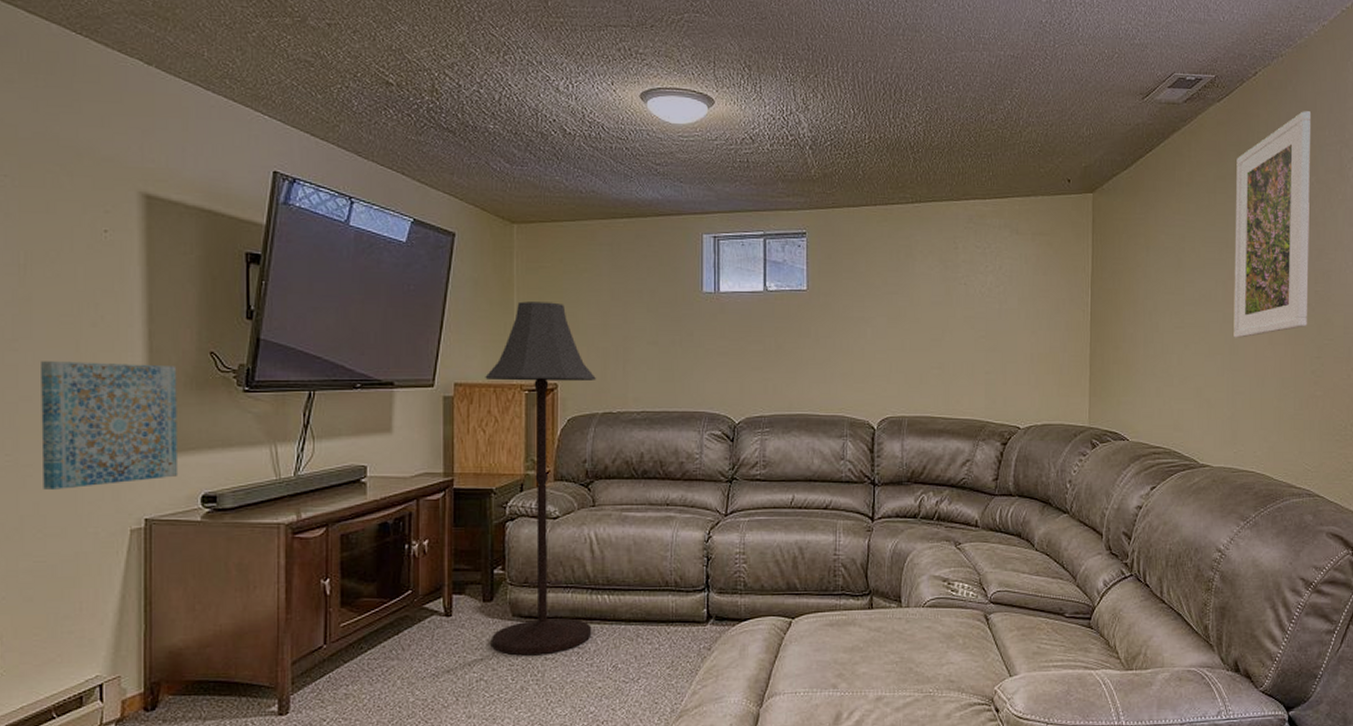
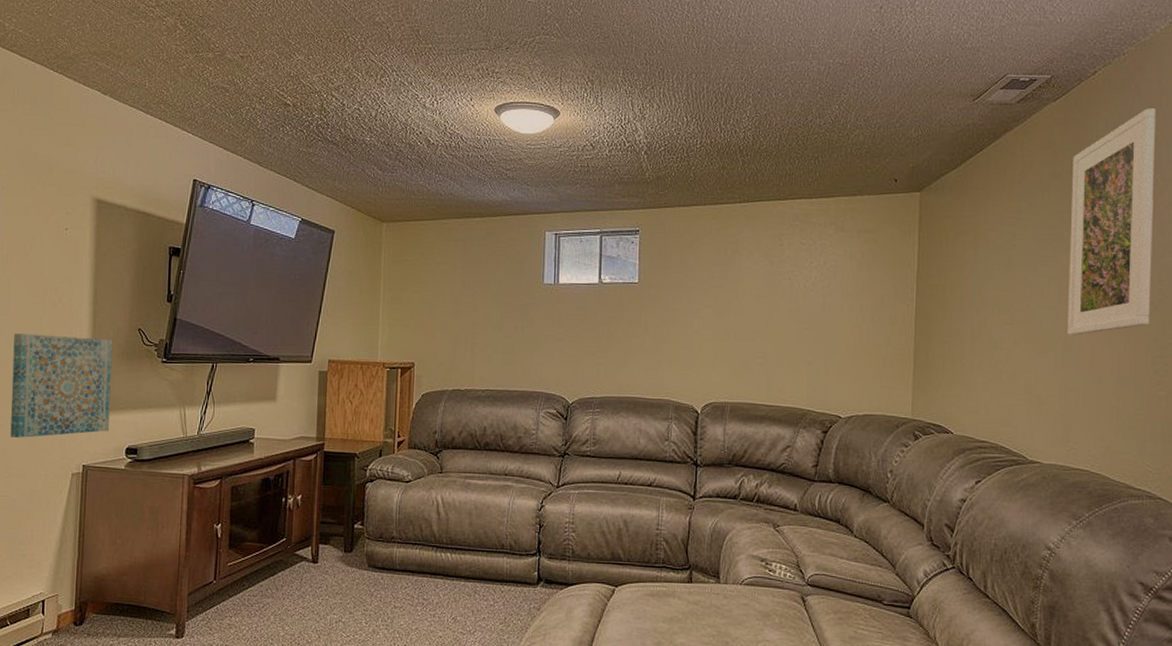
floor lamp: present [485,301,596,656] -> none [350,290,447,603]

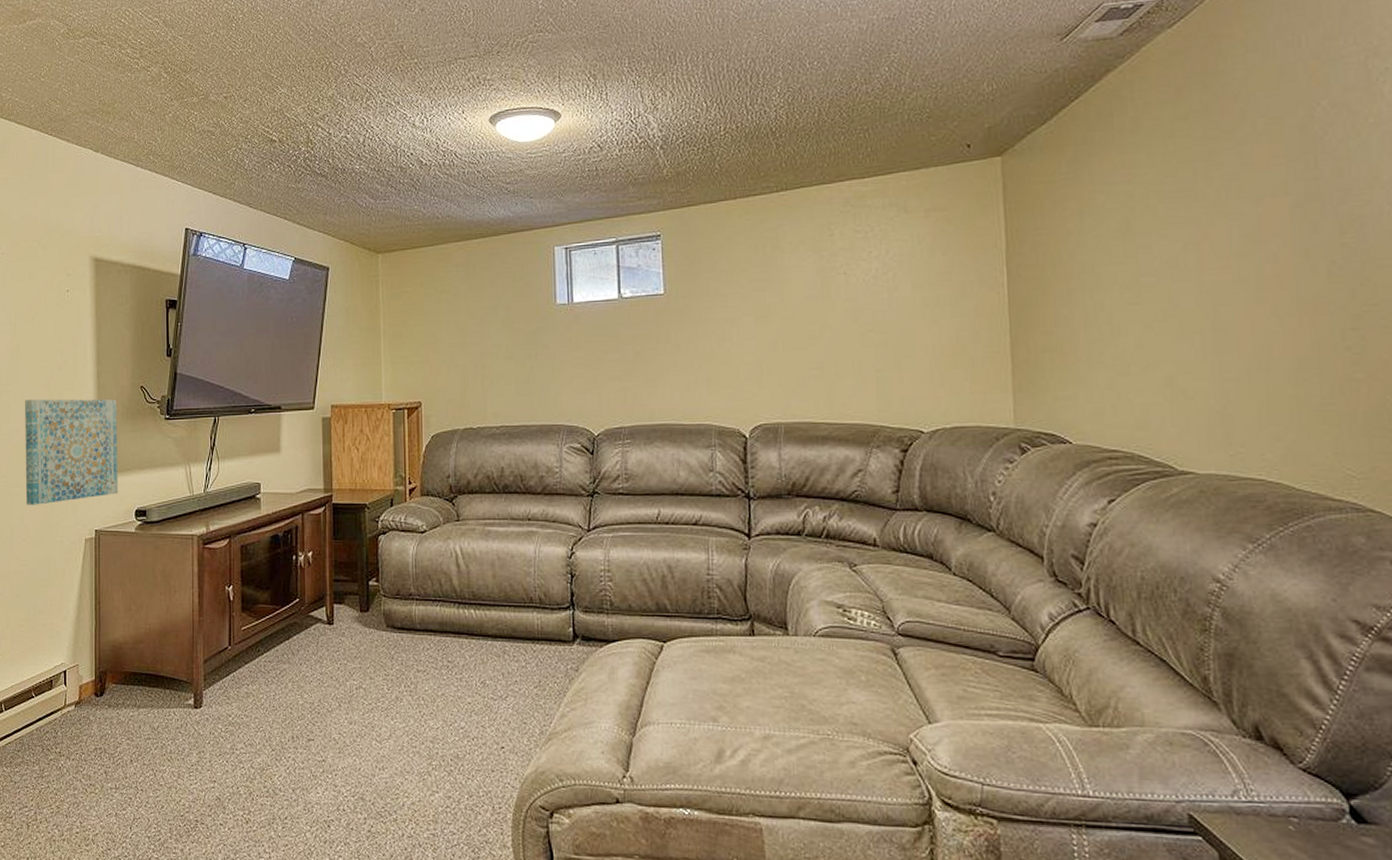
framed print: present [1067,108,1157,335] -> none [1202,19,1332,312]

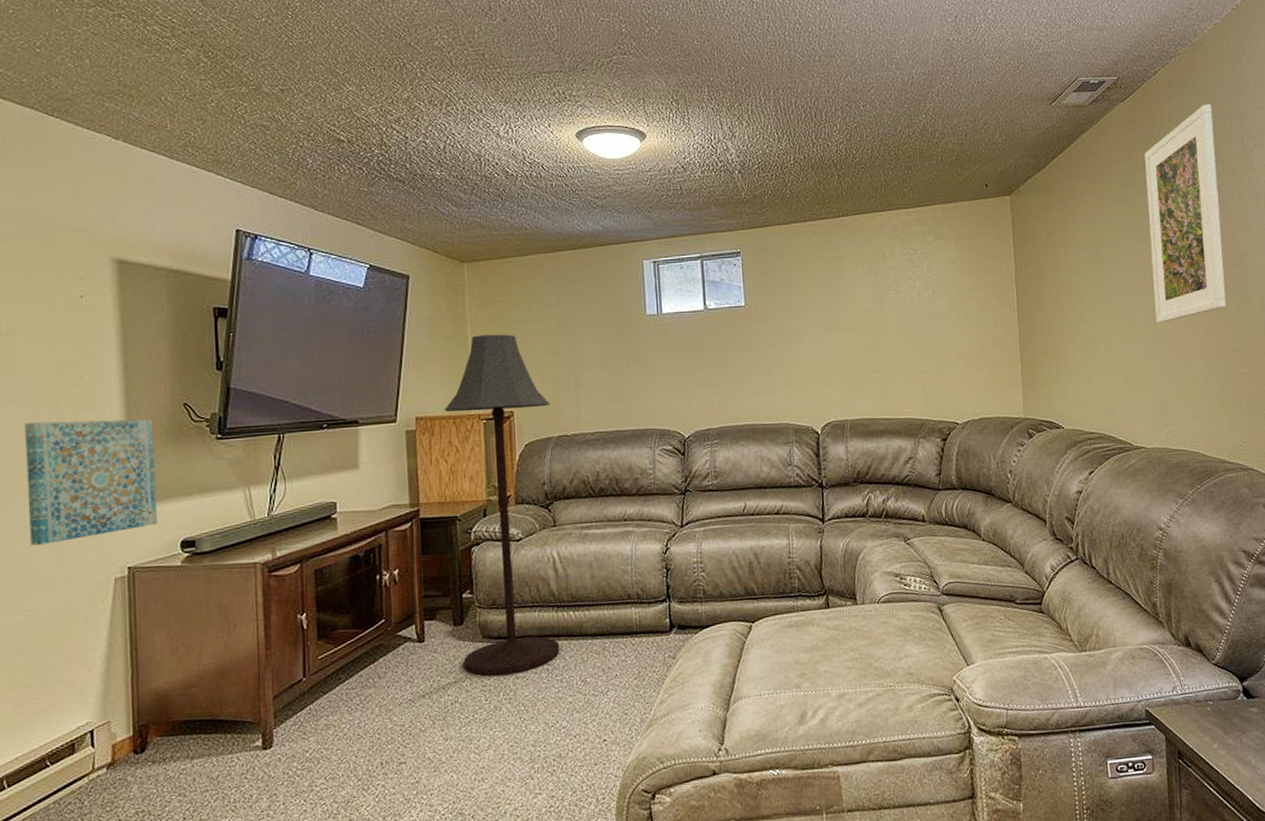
floor lamp: none [357,324,460,667] -> present [444,334,560,676]
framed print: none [1202,19,1332,312] -> present [1144,104,1226,323]

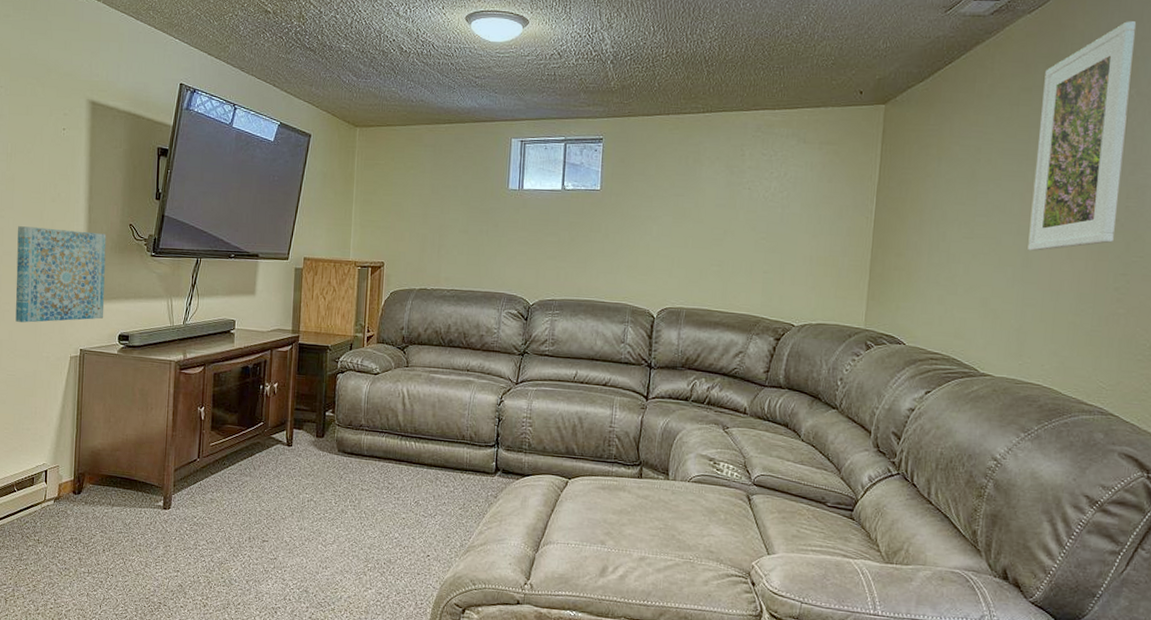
floor lamp: present [444,334,560,676] -> none [321,192,415,486]

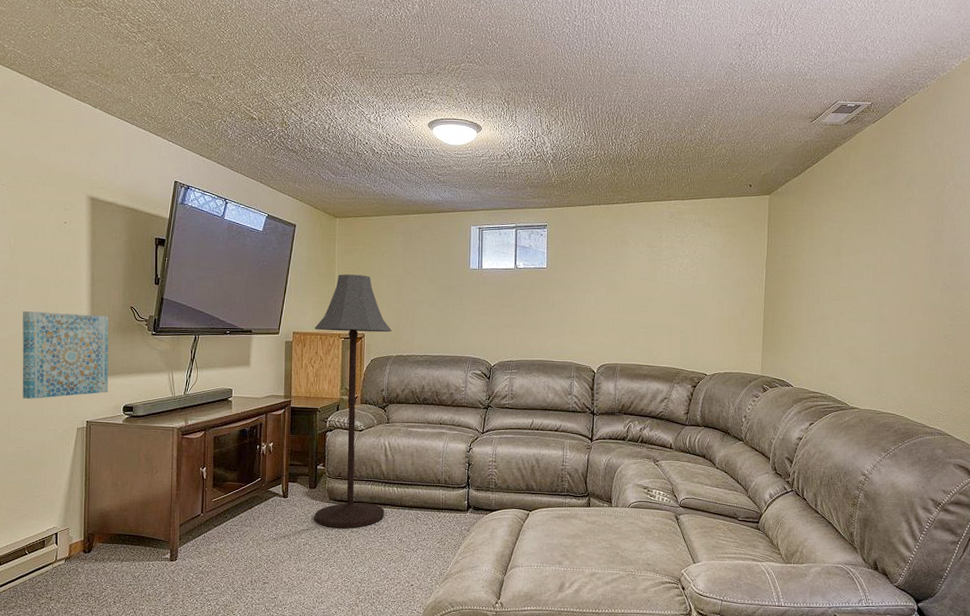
floor lamp: none [321,192,415,486] -> present [314,274,392,529]
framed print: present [1028,21,1137,251] -> none [881,130,951,309]

